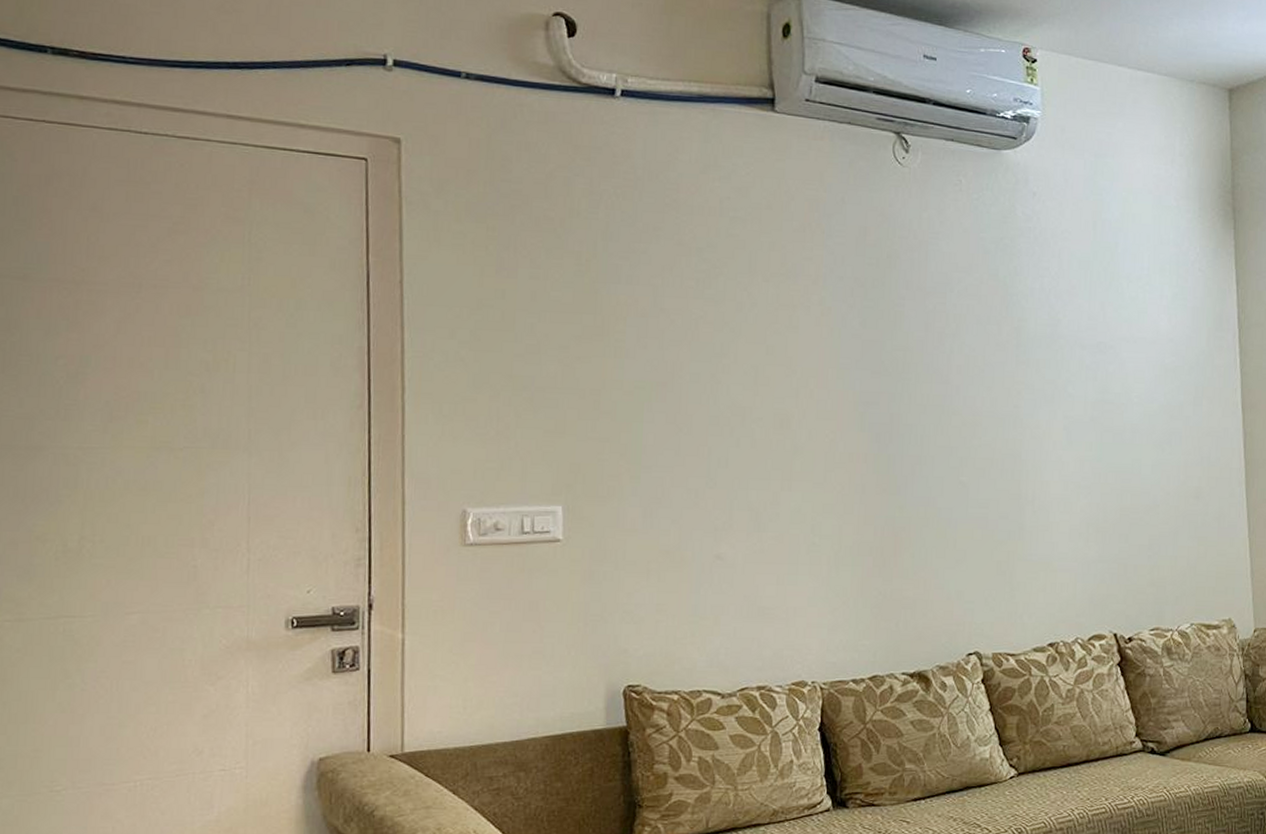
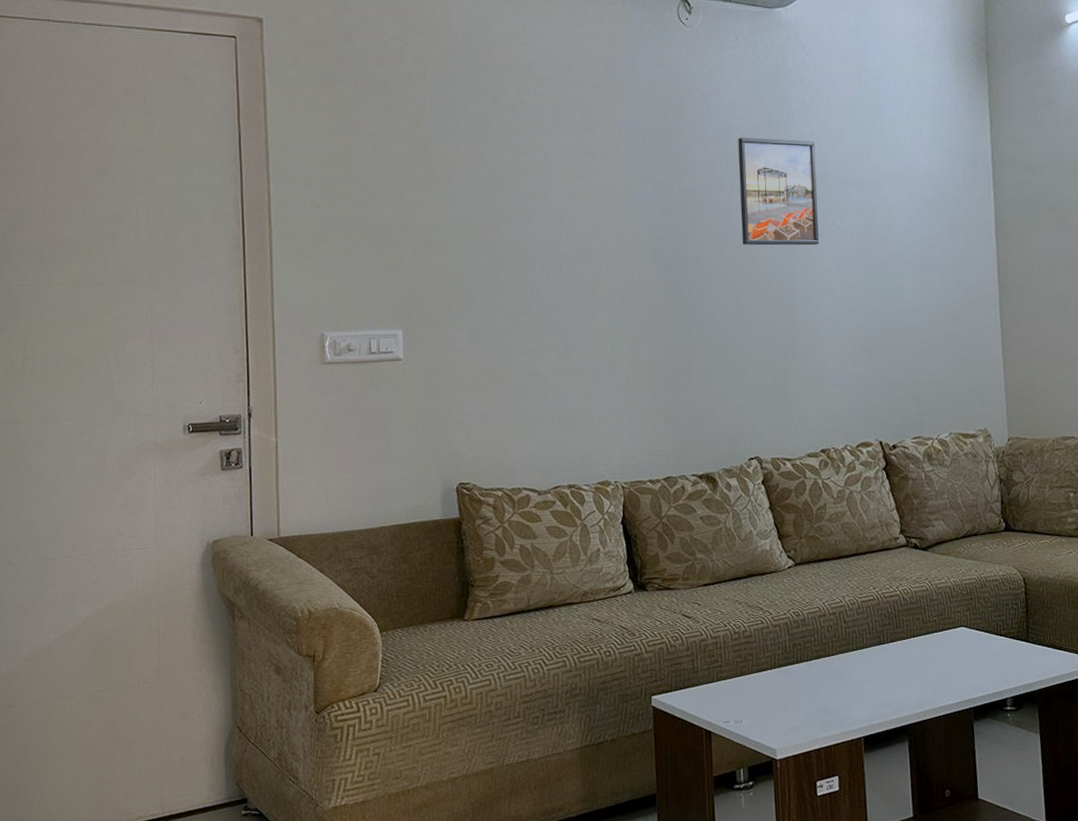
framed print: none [959,292,1049,414] -> present [738,138,819,246]

